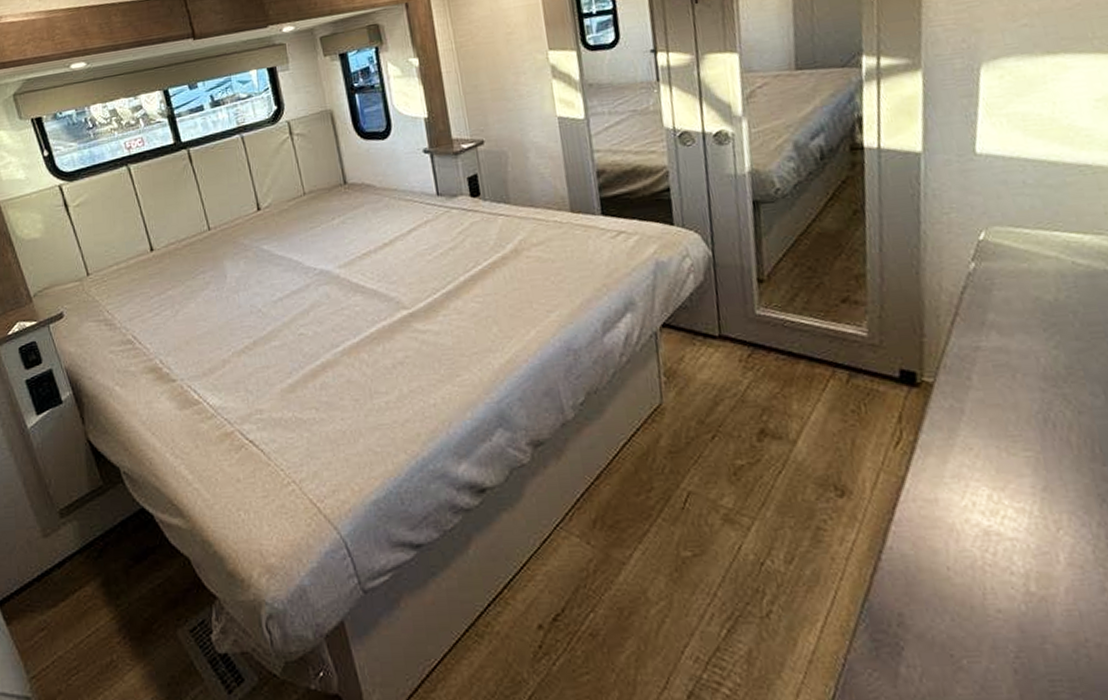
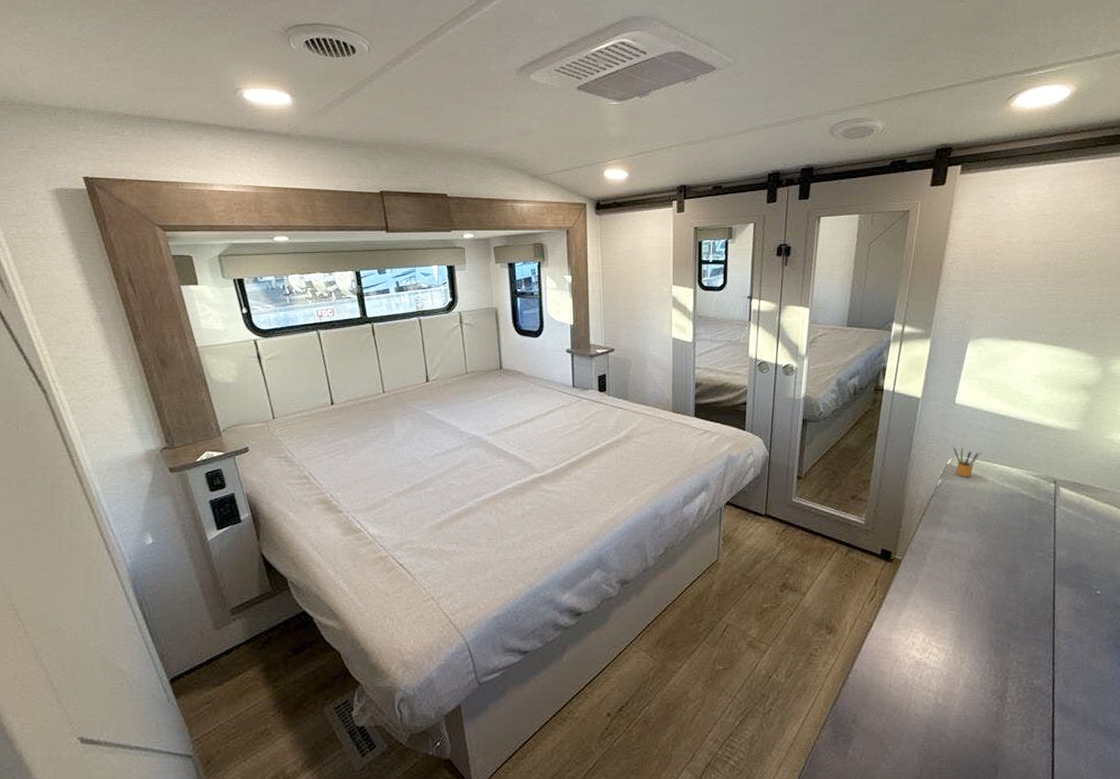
pencil box: none [985,213,1032,256] -> present [953,447,982,477]

